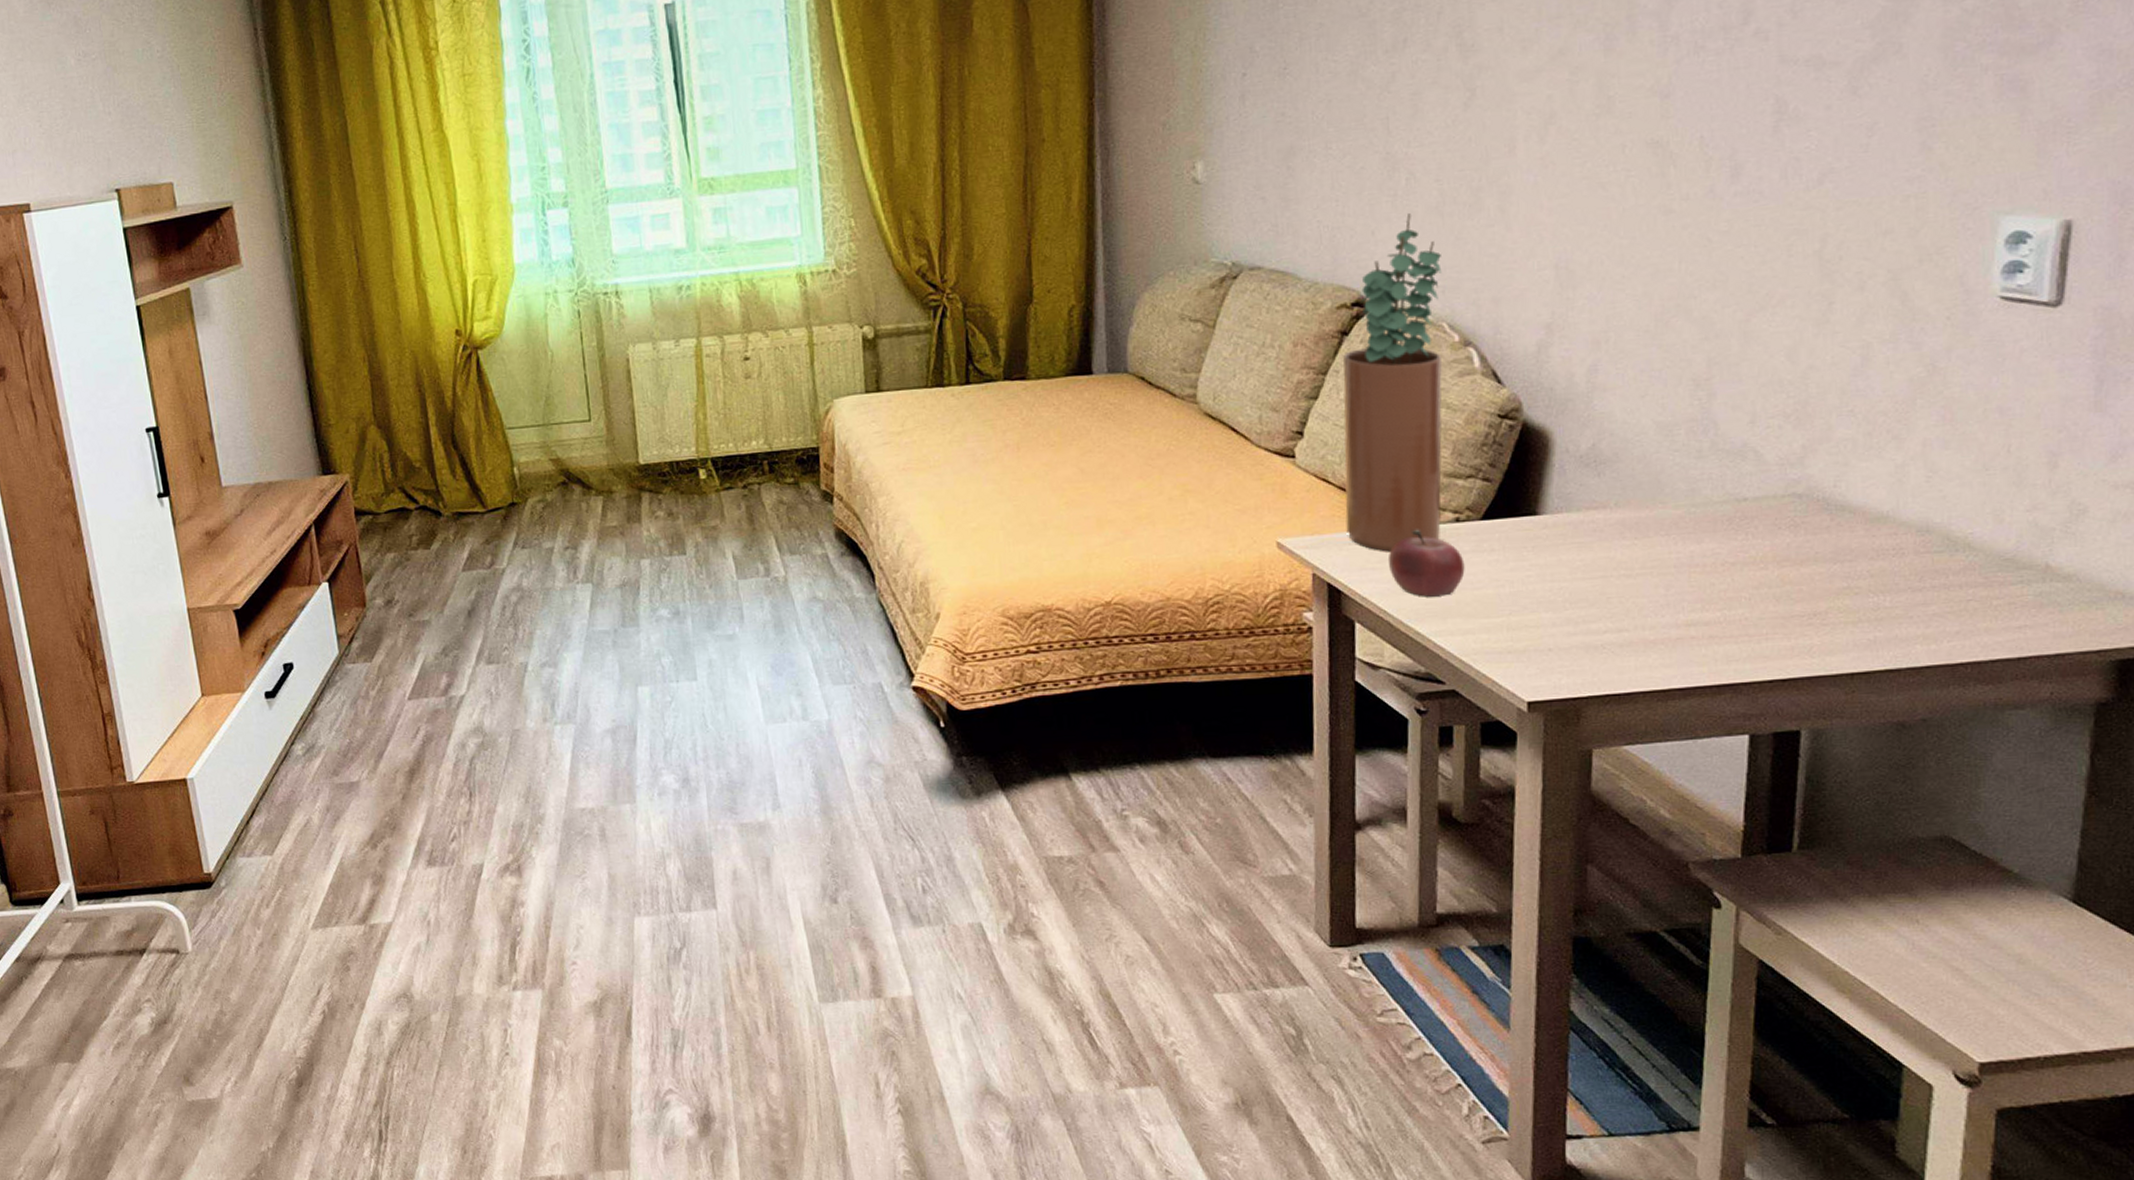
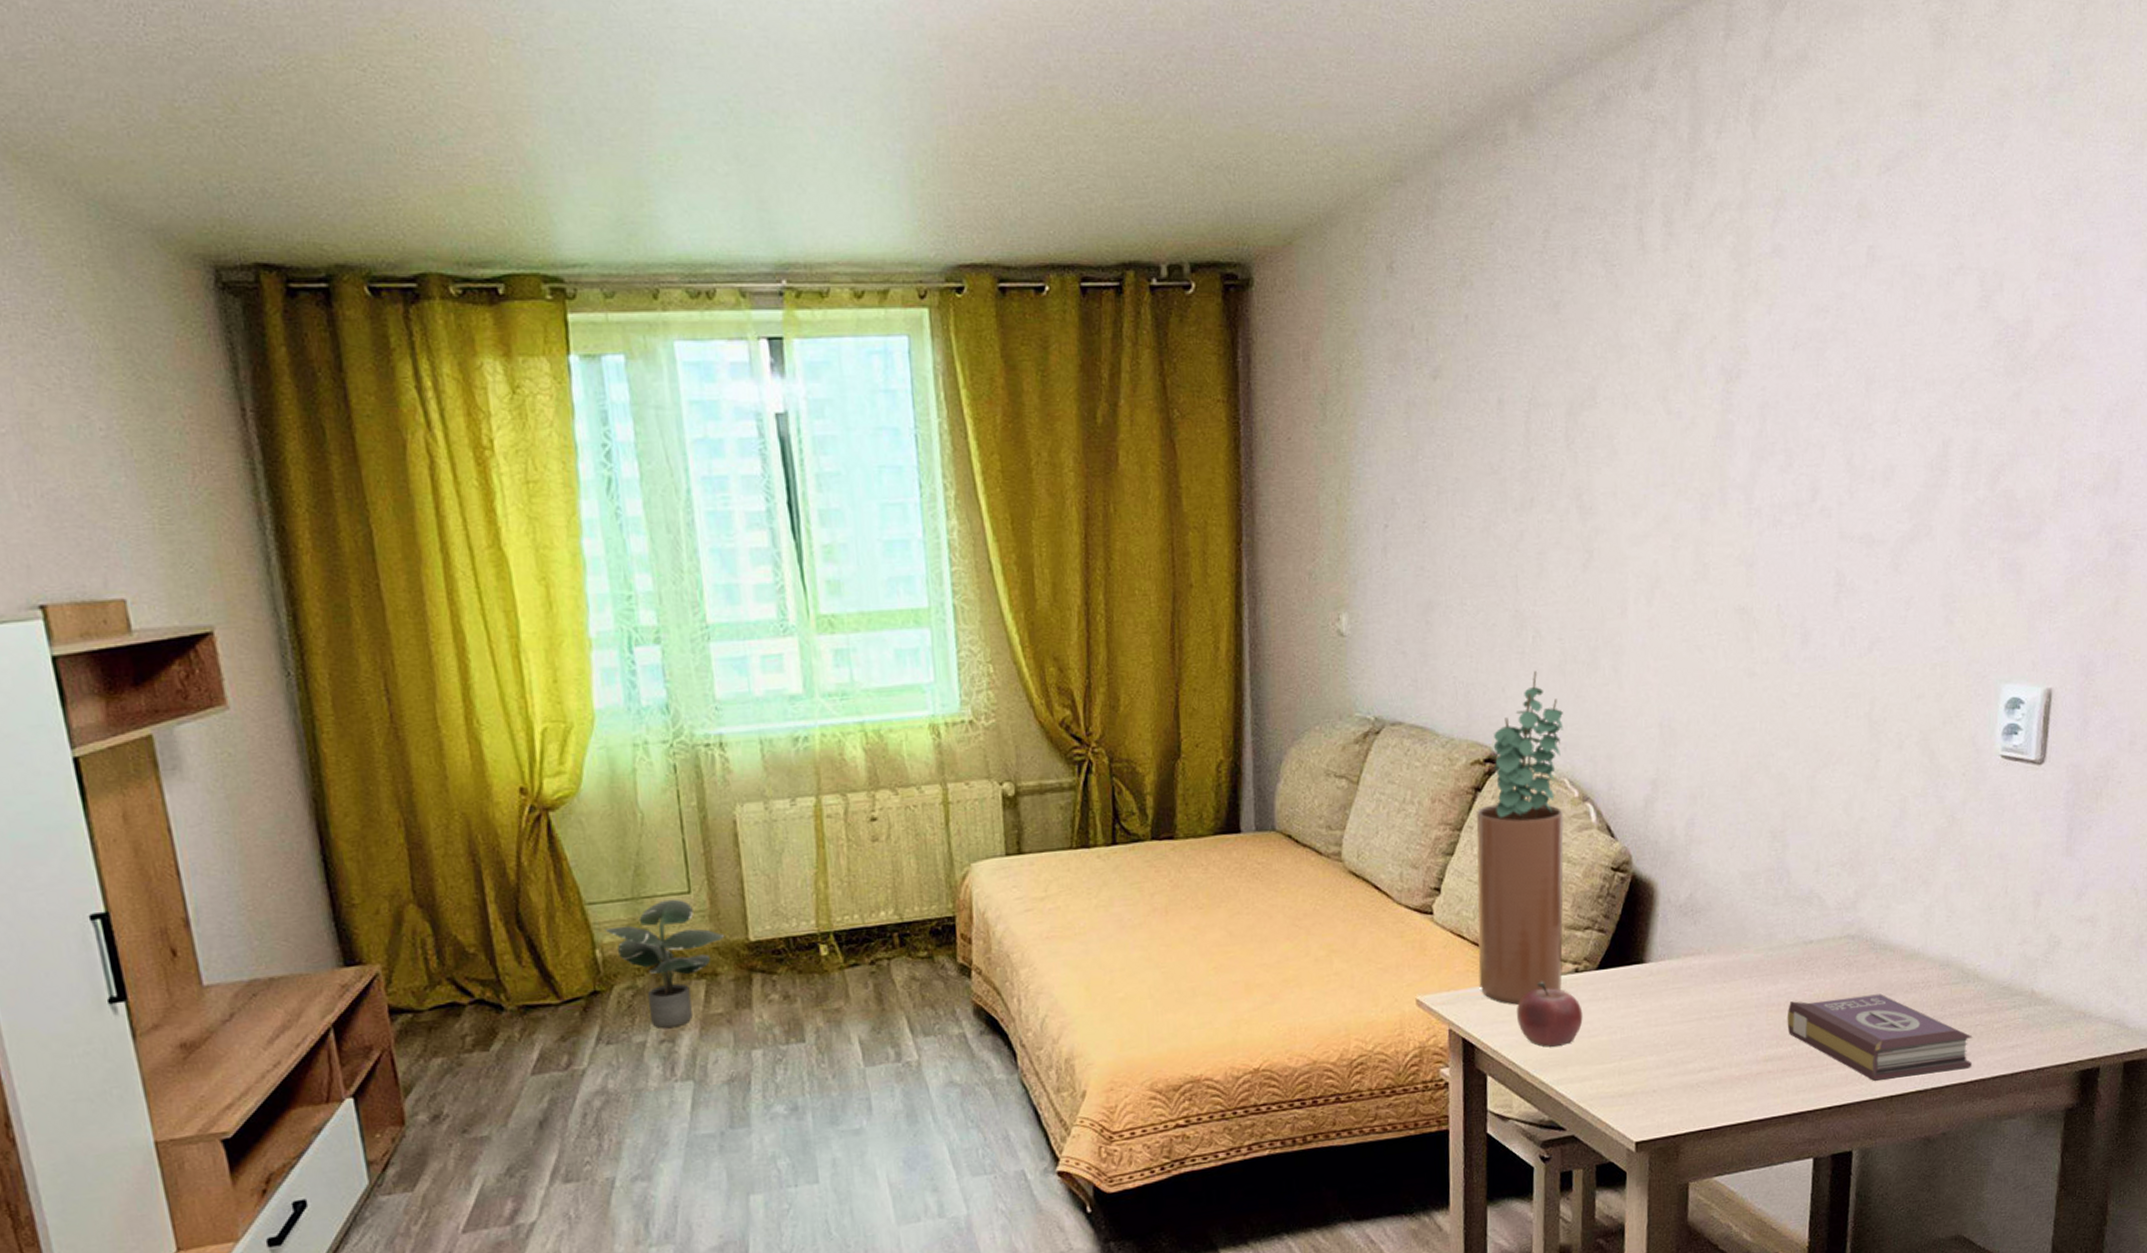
potted plant: none [521,426,619,537] -> present [604,899,725,1028]
book: none [1714,559,1963,655] -> present [1787,994,1973,1081]

